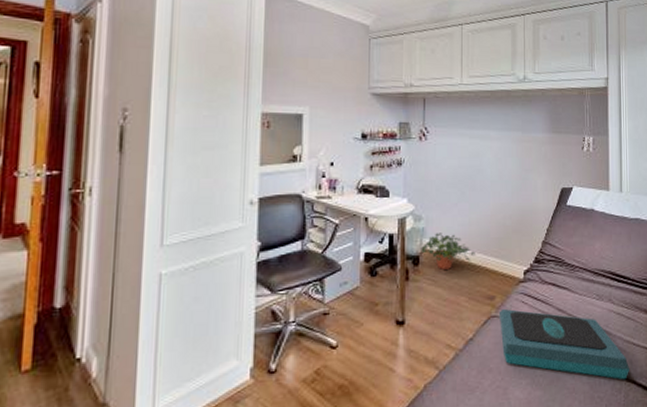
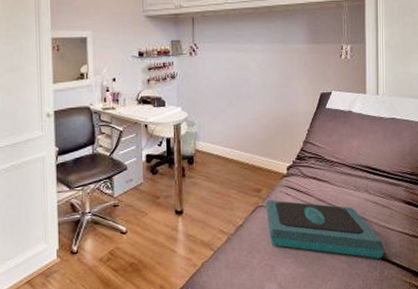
potted plant: present [421,232,475,270] -> none [195,136,243,167]

